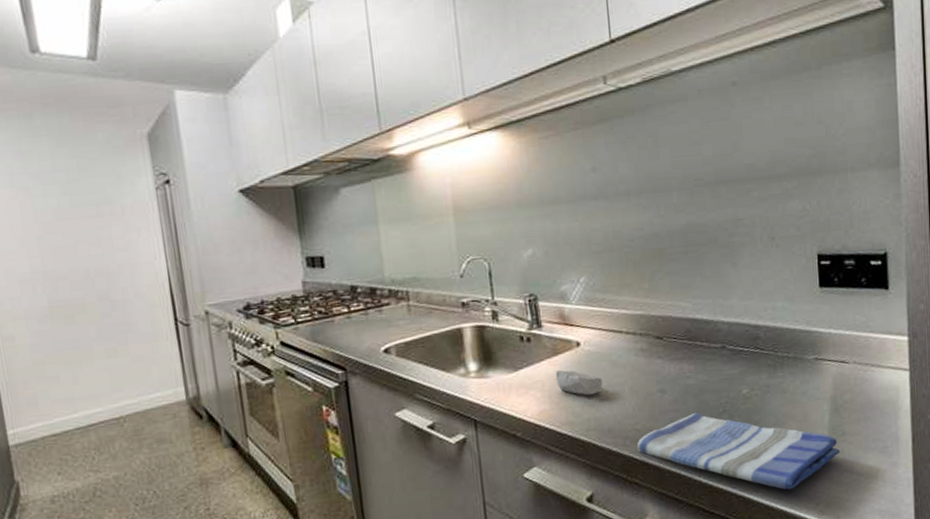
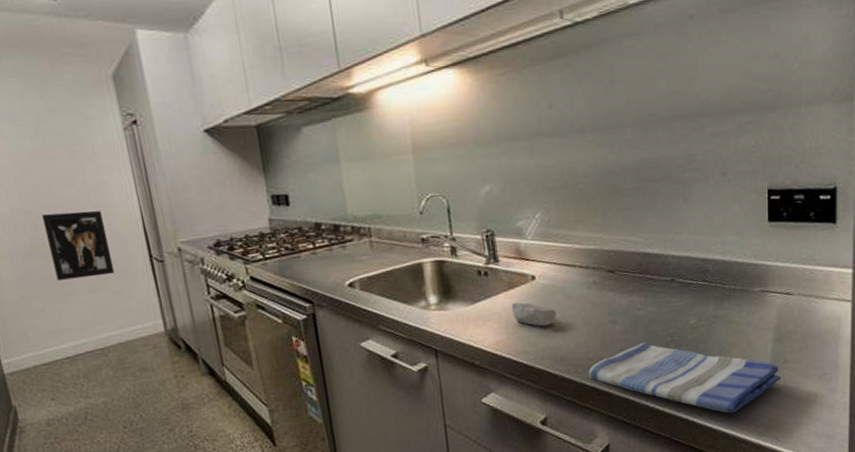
wall art: none [64,272,137,345] -> present [42,211,115,280]

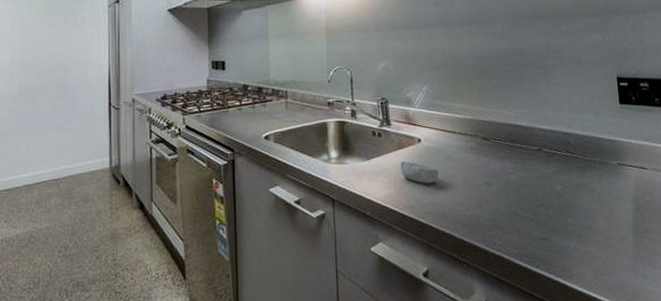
wall art: present [42,211,115,280] -> none [33,66,80,120]
dish towel: present [588,341,782,414] -> none [466,204,644,279]

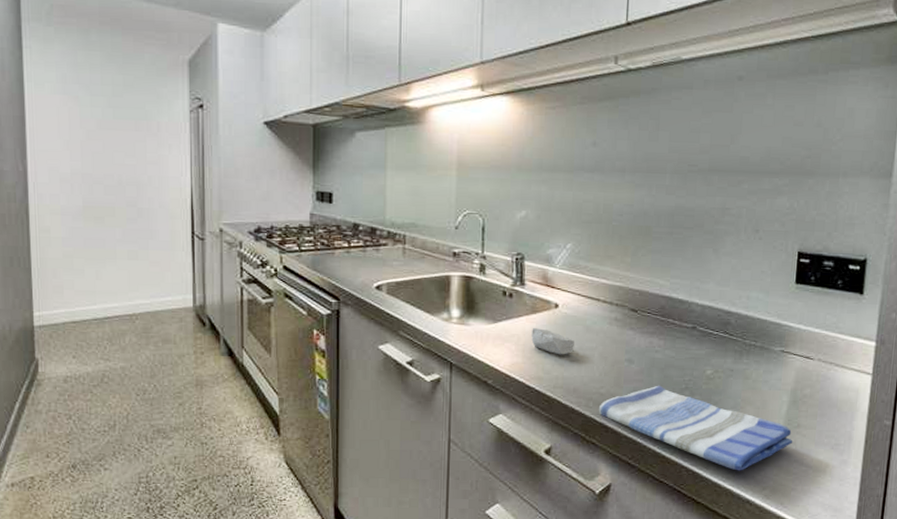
dish towel: none [466,204,644,279] -> present [598,385,793,471]

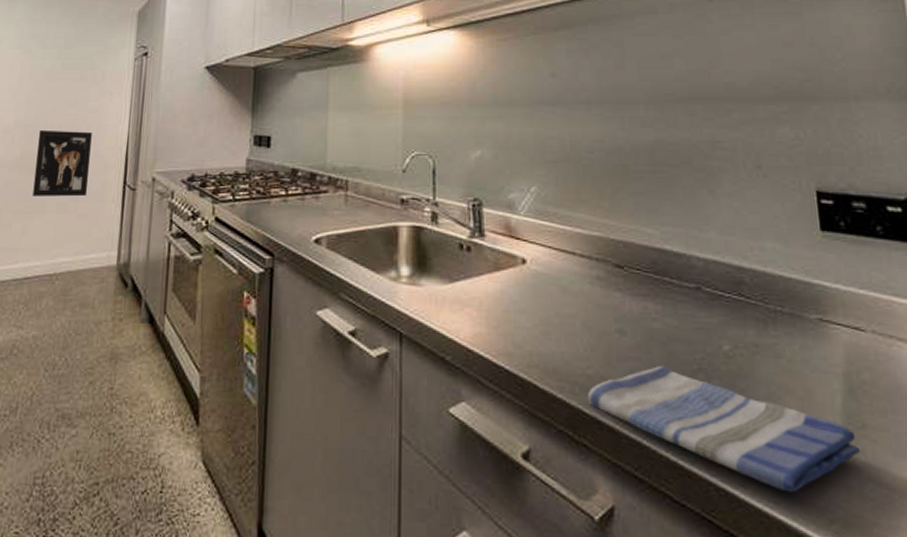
wall art: none [99,179,157,245] -> present [32,129,92,197]
soap bar: present [531,328,574,355] -> none [496,289,549,324]

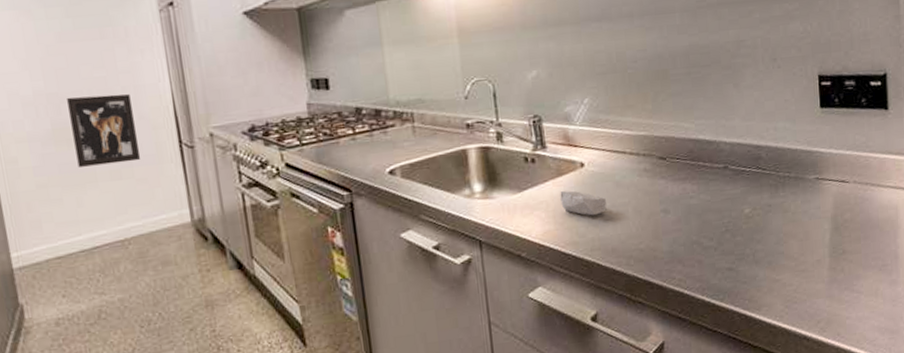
soap bar: none [496,289,549,324] -> present [560,191,607,216]
dish towel: present [587,365,861,493] -> none [640,231,841,308]

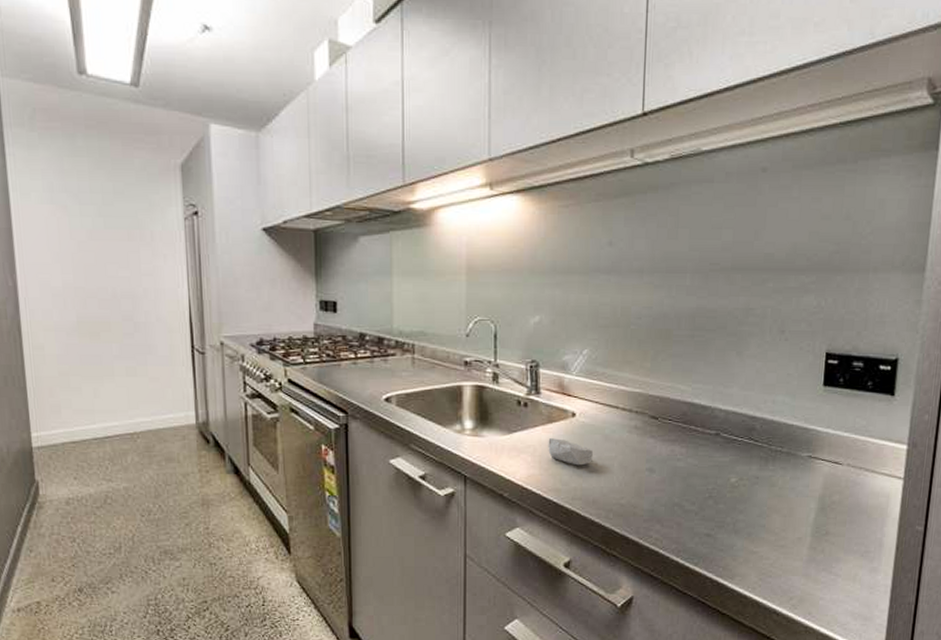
wall art: present [67,94,141,167] -> none [93,293,155,361]

